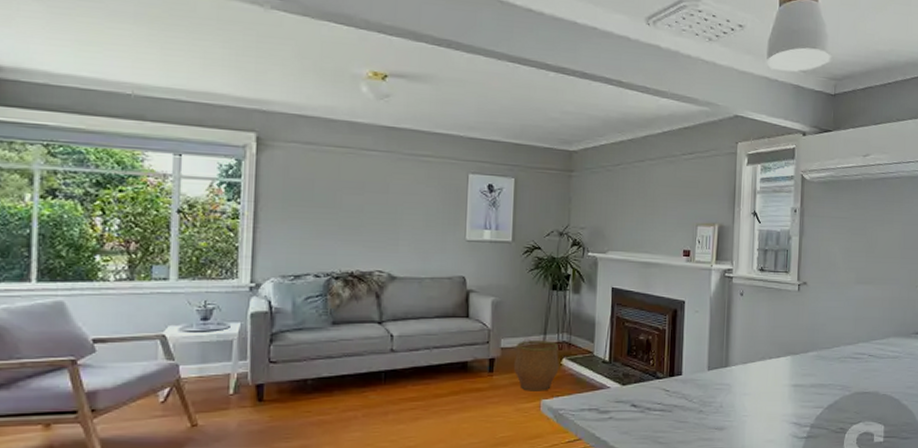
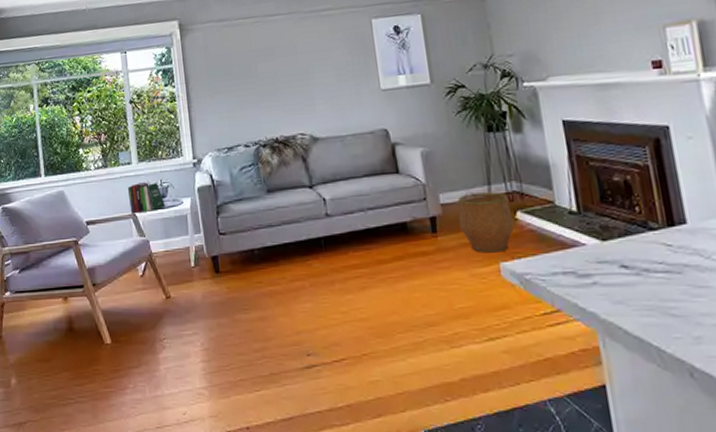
books: none [158,301,207,335] -> present [127,182,166,214]

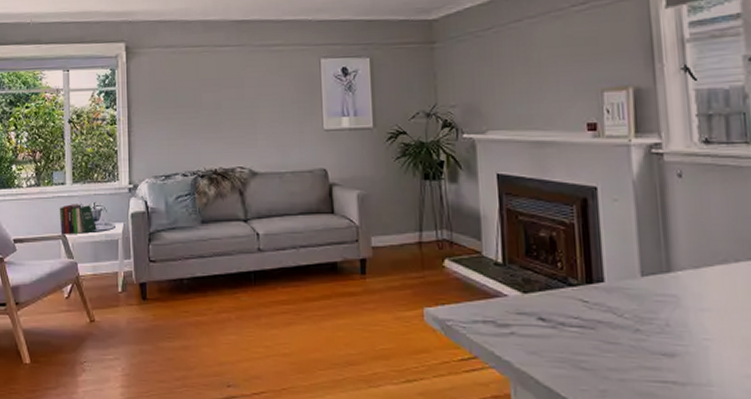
basket: present [458,192,515,253] -> none [387,237,441,298]

